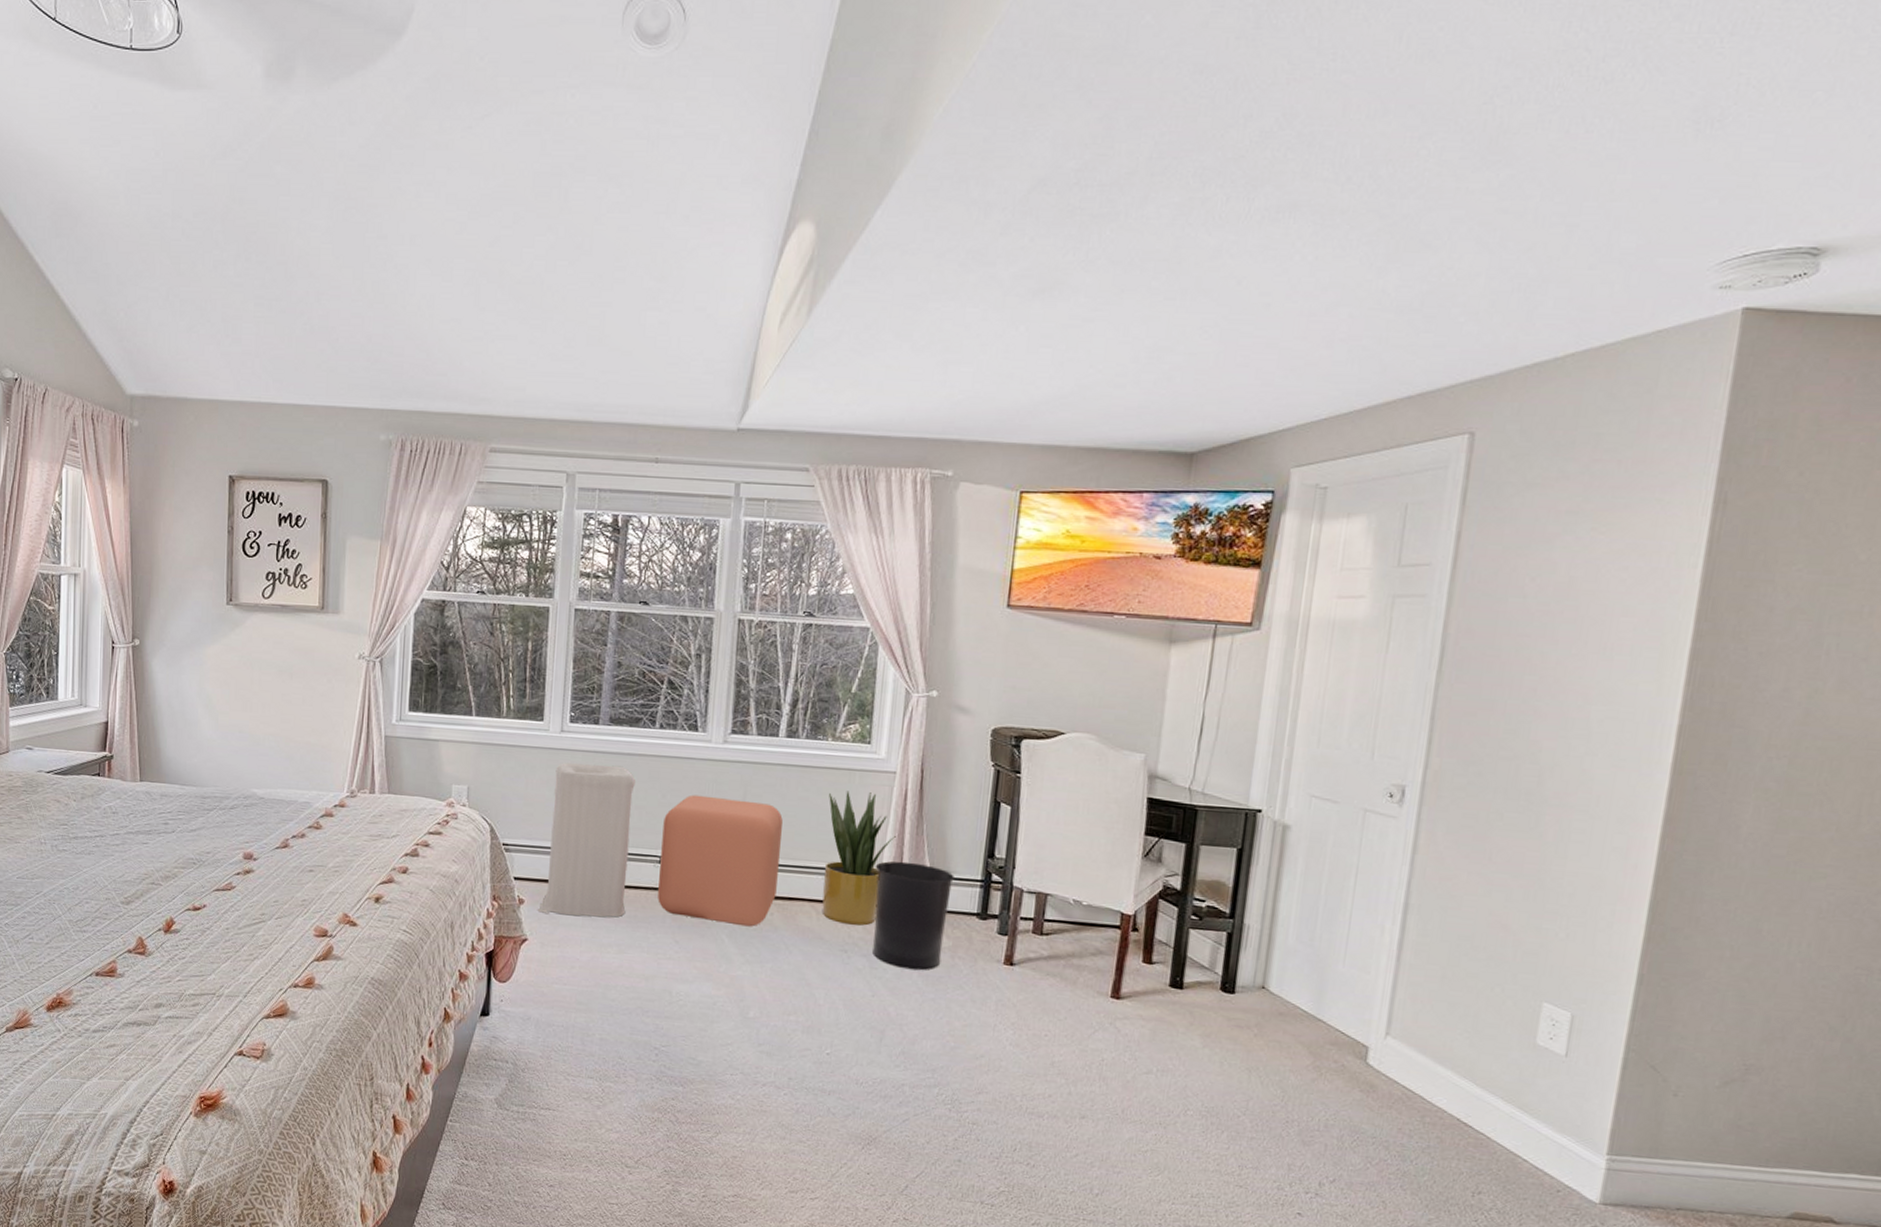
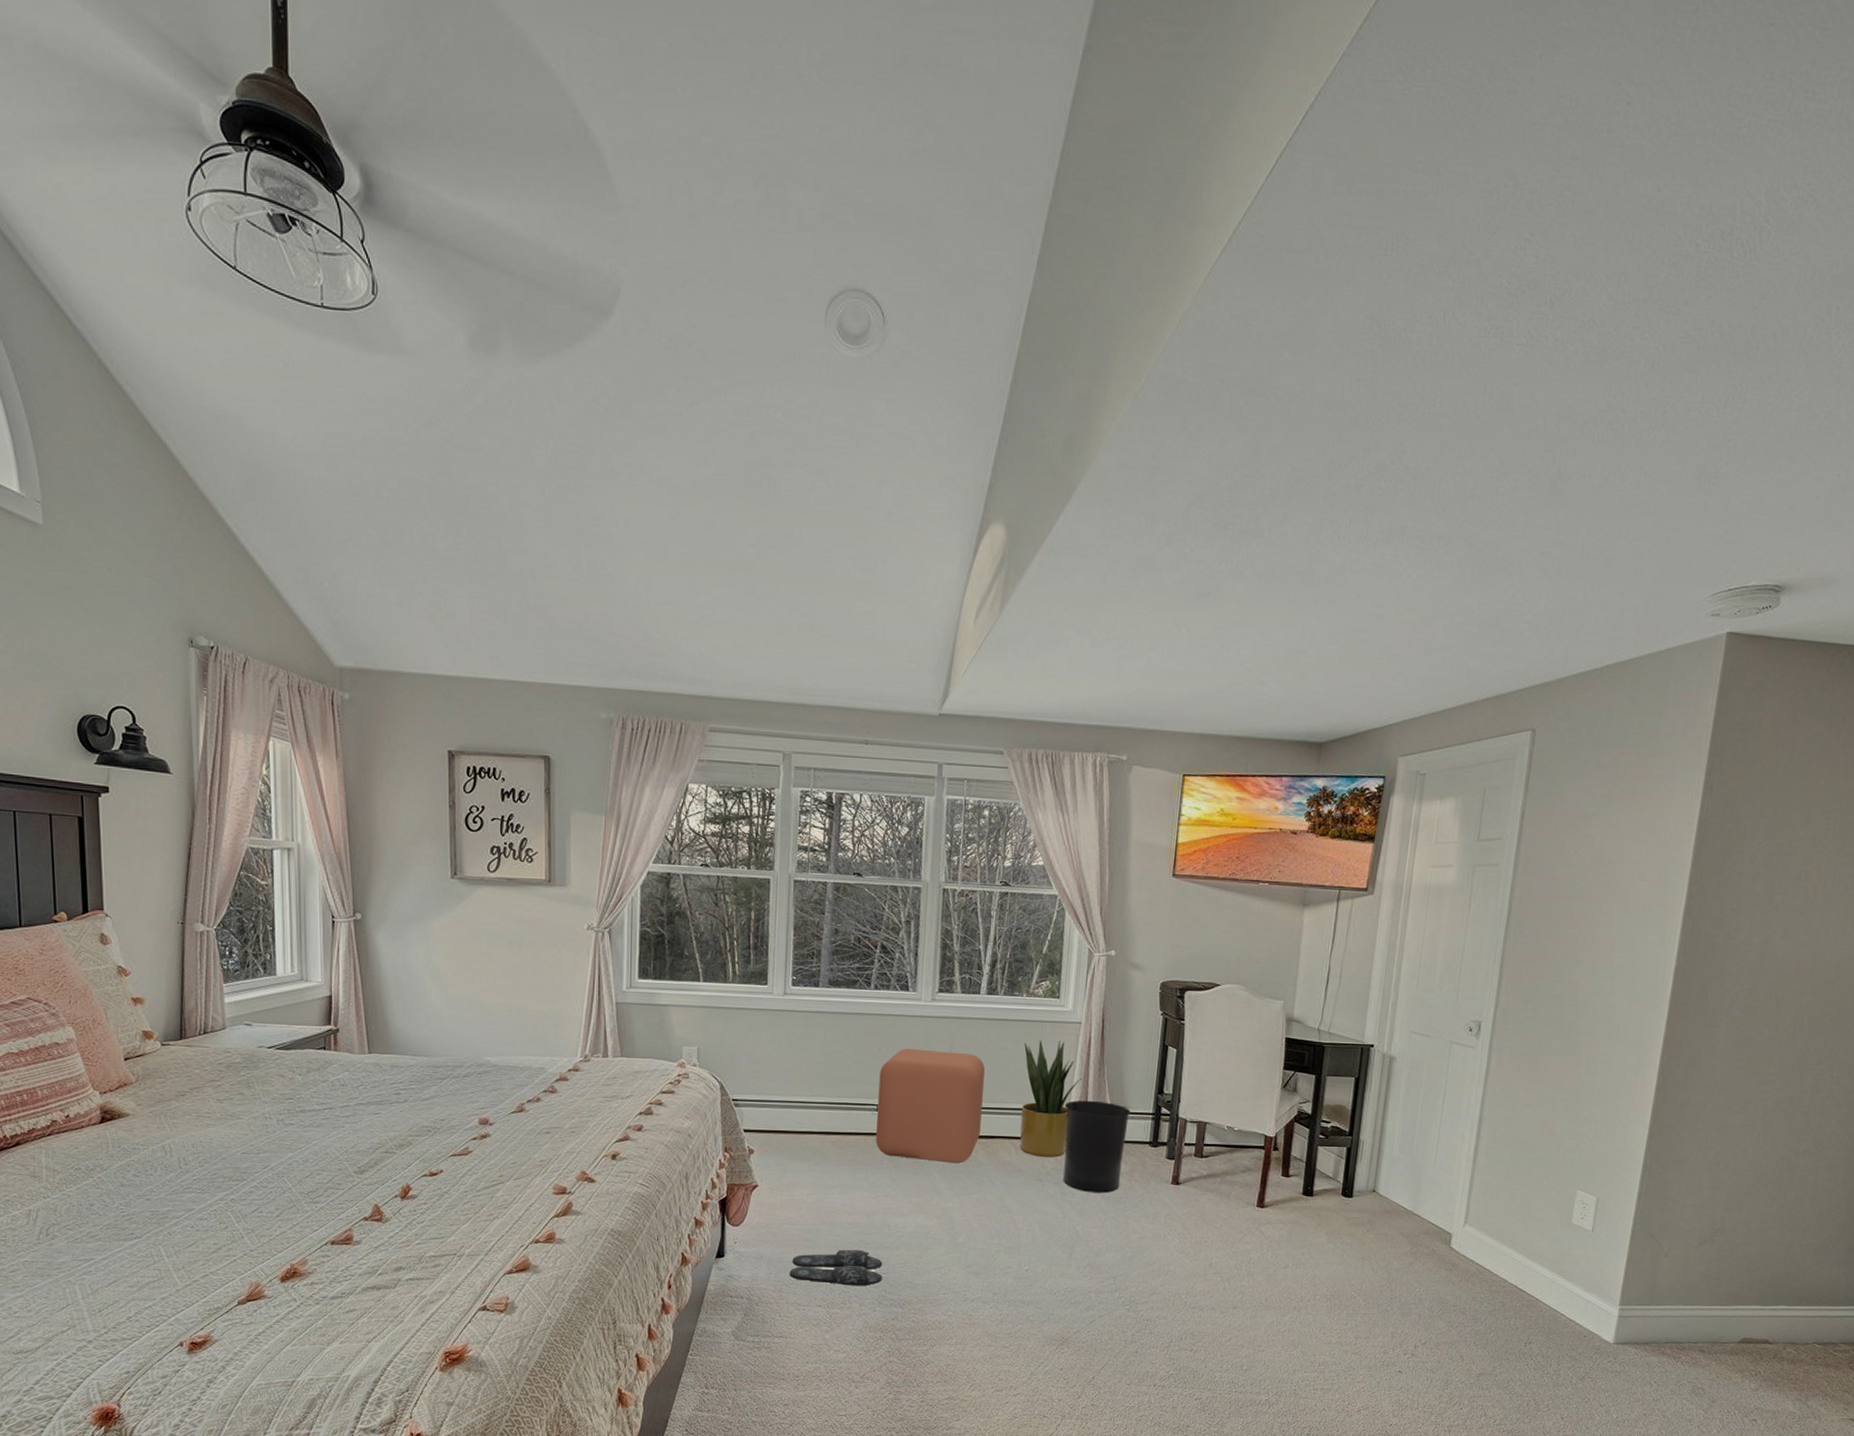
laundry basket: present [538,763,637,918] -> none [767,1023,855,1163]
slippers: none [558,1016,663,1059] -> present [789,1249,883,1286]

